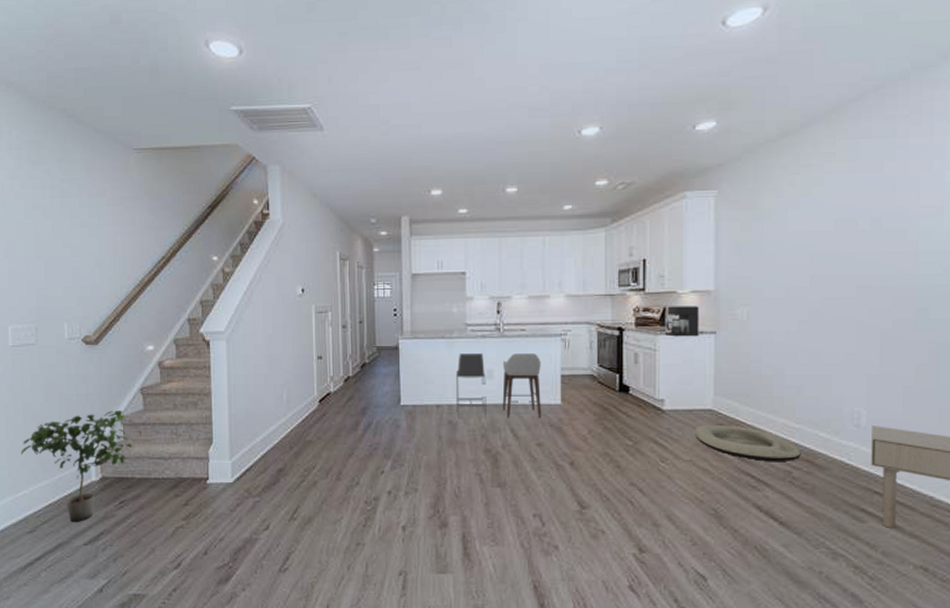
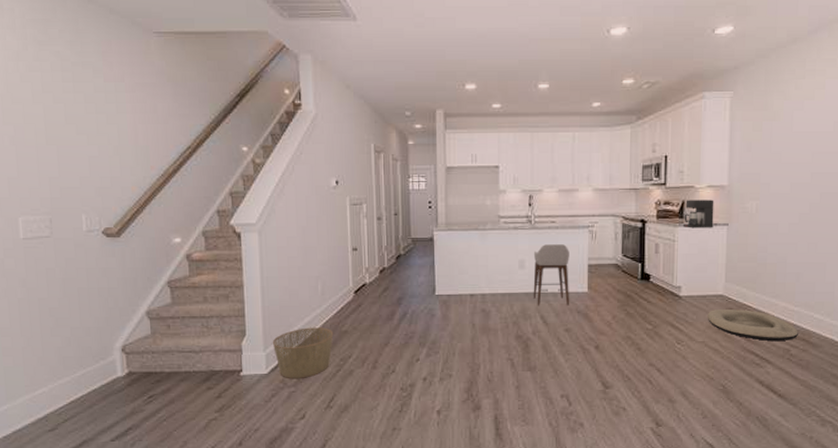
potted plant: present [21,410,133,522] -> none [38,304,161,418]
basket: none [238,436,298,488] -> present [272,327,334,378]
bar stool: present [456,354,487,418] -> none [489,245,518,306]

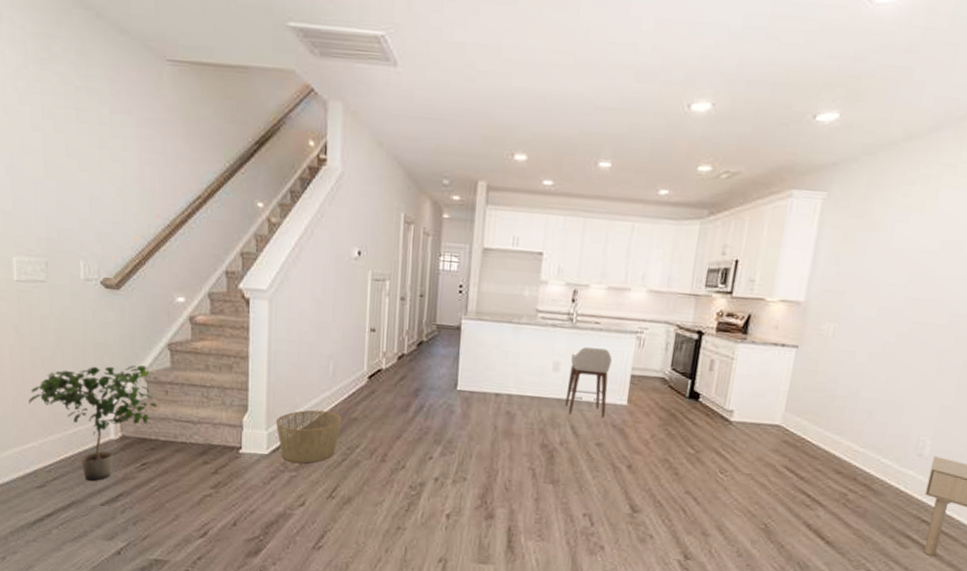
potted plant: none [38,304,161,418] -> present [29,365,158,481]
coffee maker: present [682,199,714,228] -> none [744,313,786,349]
dog bed: present [707,309,798,341] -> none [758,440,860,484]

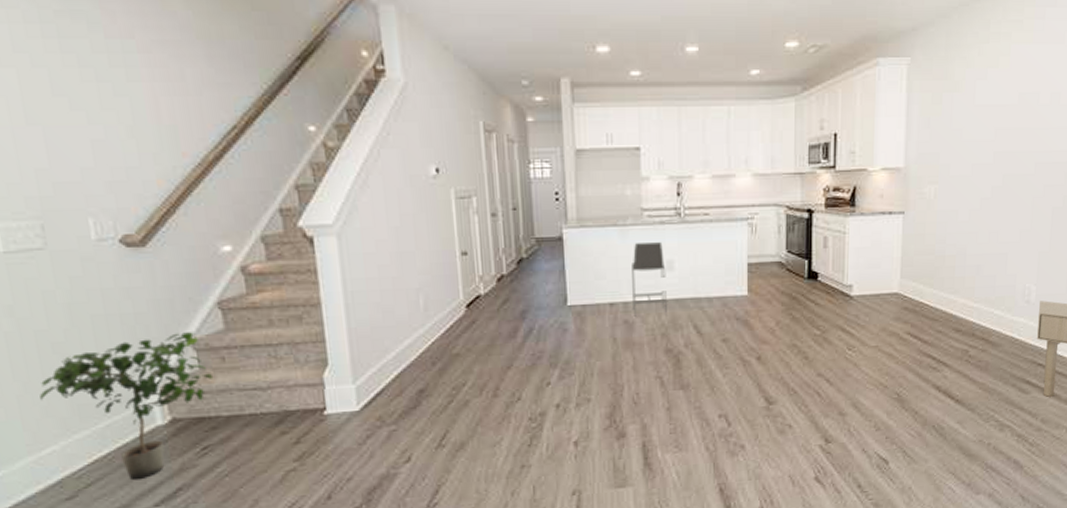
basket: present [275,410,342,464] -> none [363,351,442,415]
bar stool: none [516,341,552,412] -> present [632,242,667,317]
bar stool: present [565,347,612,418] -> none [683,240,728,314]

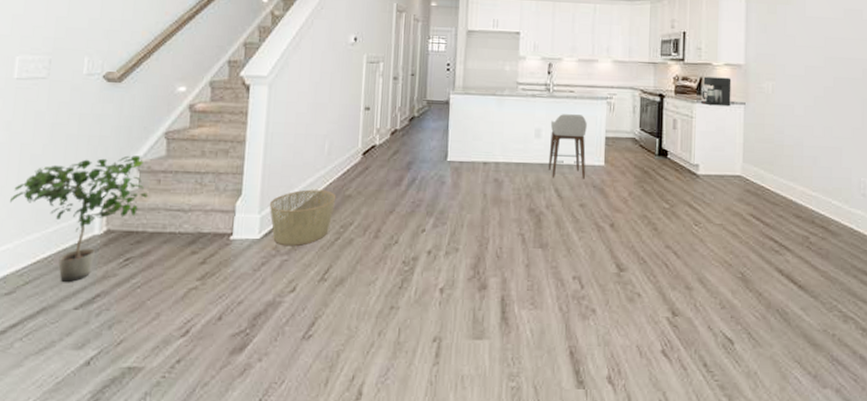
basket: none [363,351,442,415] -> present [269,189,336,246]
bar stool: present [632,242,667,317] -> none [503,111,534,177]
bar stool: none [683,240,728,314] -> present [548,114,587,179]
coffee maker: none [854,184,889,218] -> present [700,76,731,107]

